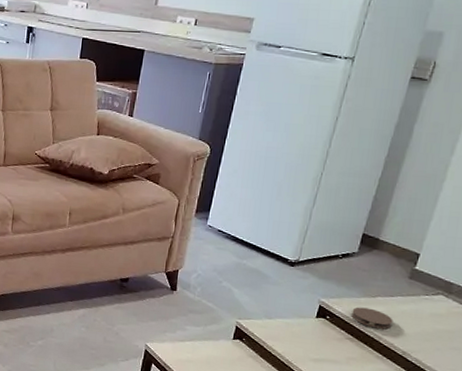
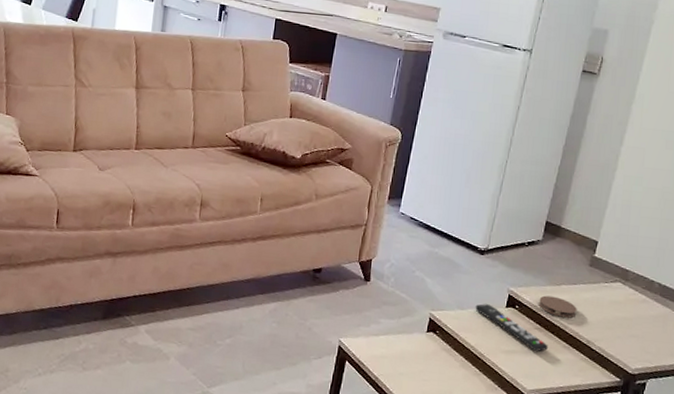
remote control: none [283,314,360,361] -> present [475,304,548,352]

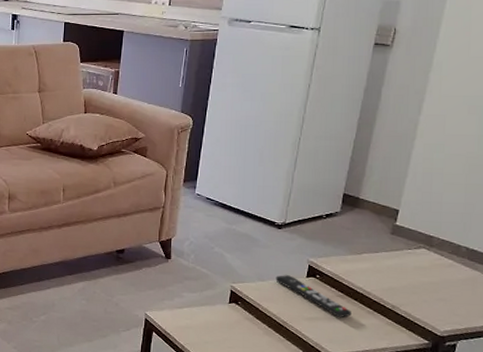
coaster: present [539,295,577,318] -> none [340,264,380,285]

